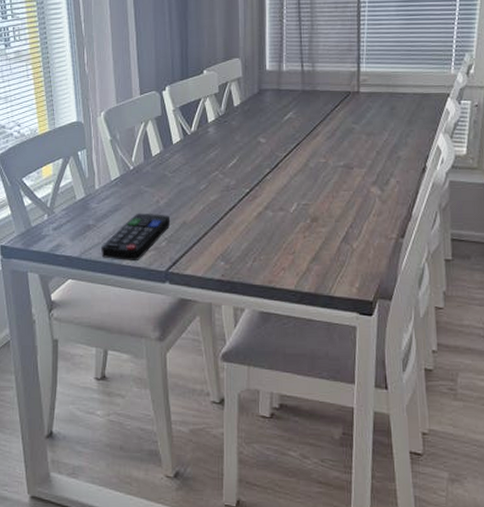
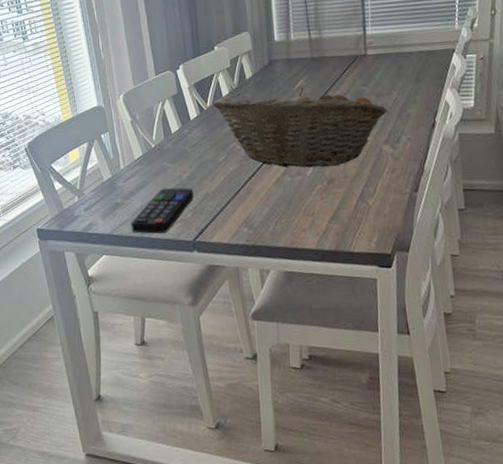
fruit basket: none [196,119,378,204] -> present [212,86,388,168]

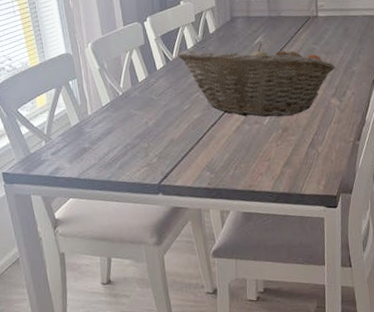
remote control: present [131,187,194,234] -> none [98,133,160,178]

